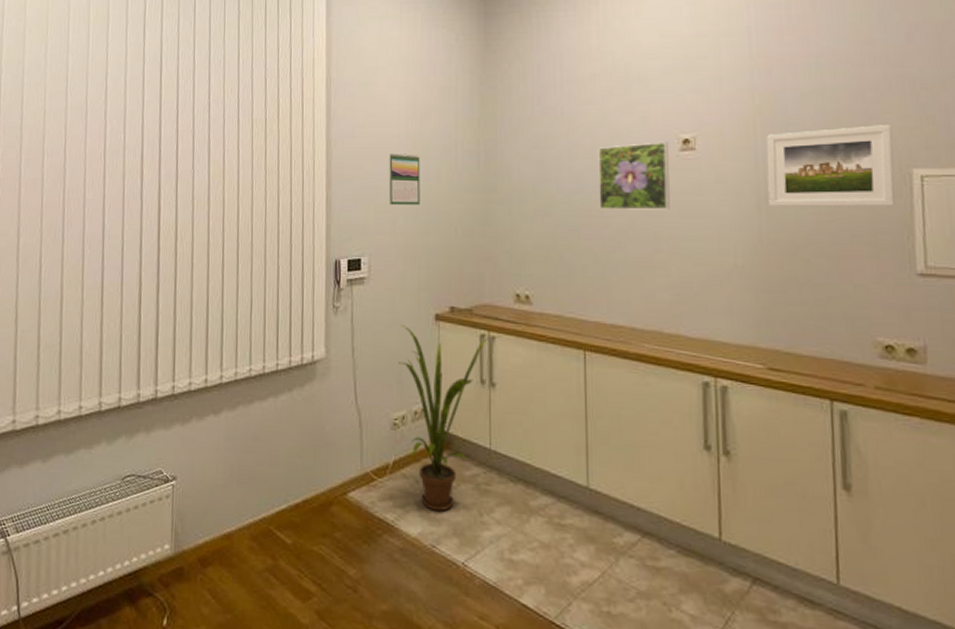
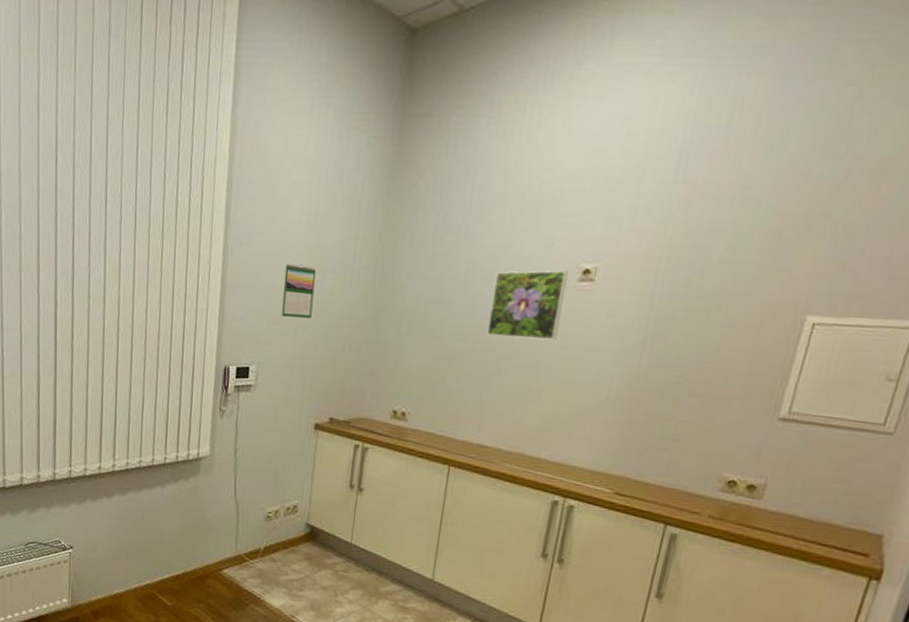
house plant: present [398,325,489,512] -> none [276,431,363,590]
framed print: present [767,125,895,207] -> none [654,268,800,352]

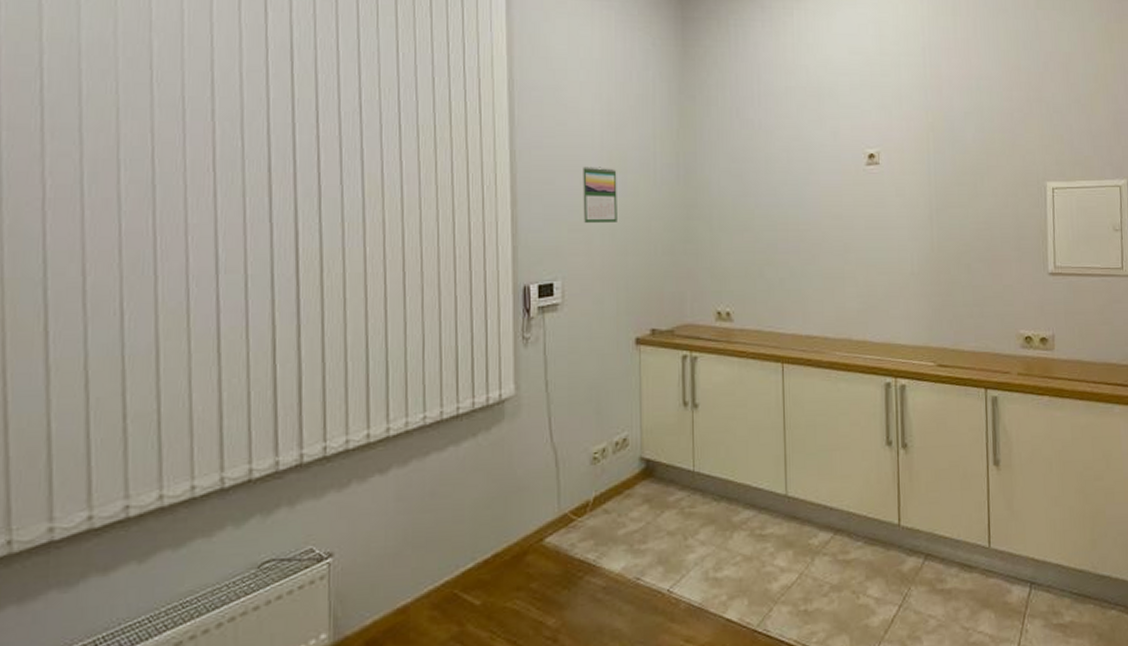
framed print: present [487,270,568,341] -> none [794,156,858,223]

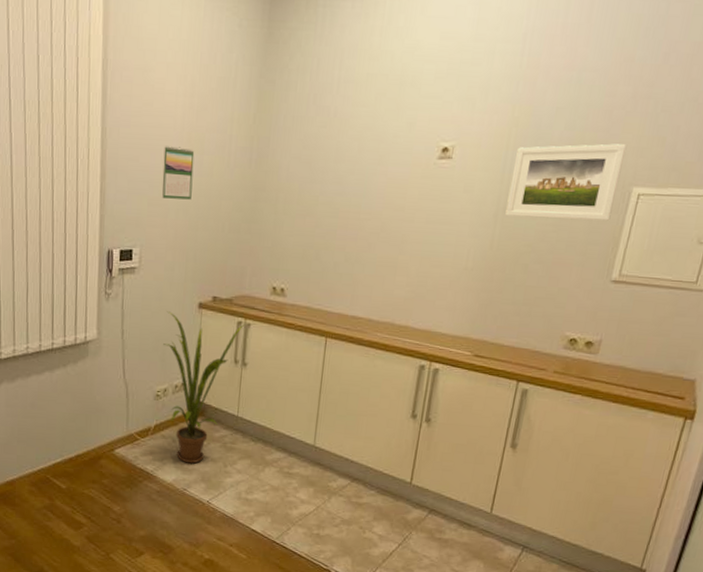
house plant: none [597,352,691,543] -> present [163,311,245,464]
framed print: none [937,143,1034,217] -> present [505,144,627,221]

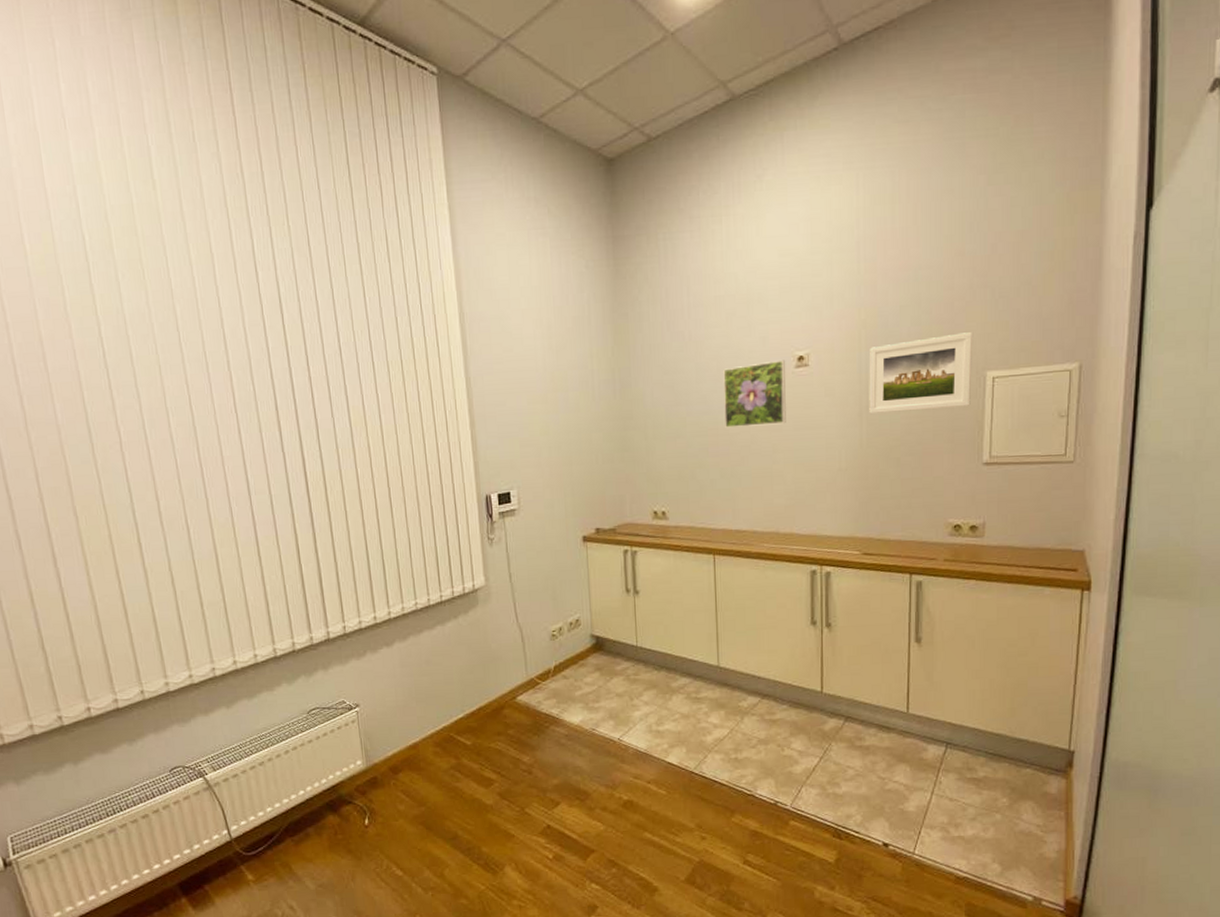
calendar: present [161,146,195,200] -> none [529,387,562,438]
house plant: present [163,311,245,464] -> none [552,549,632,702]
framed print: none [357,148,429,216] -> present [723,359,786,428]

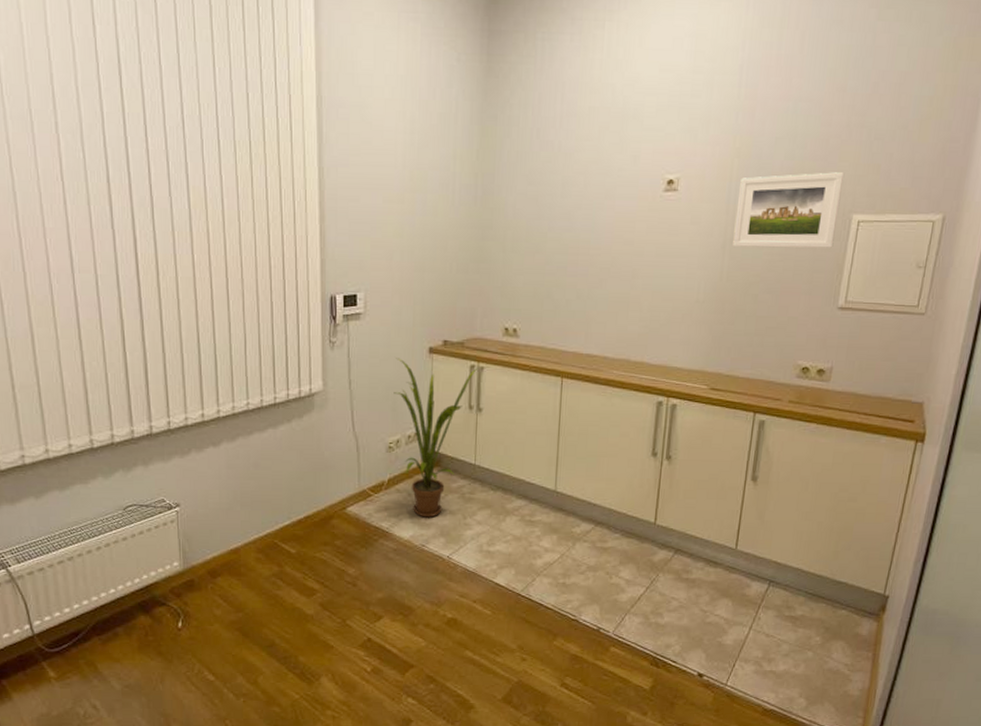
house plant: none [552,549,632,702] -> present [393,358,478,518]
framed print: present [723,359,786,428] -> none [586,181,654,249]

